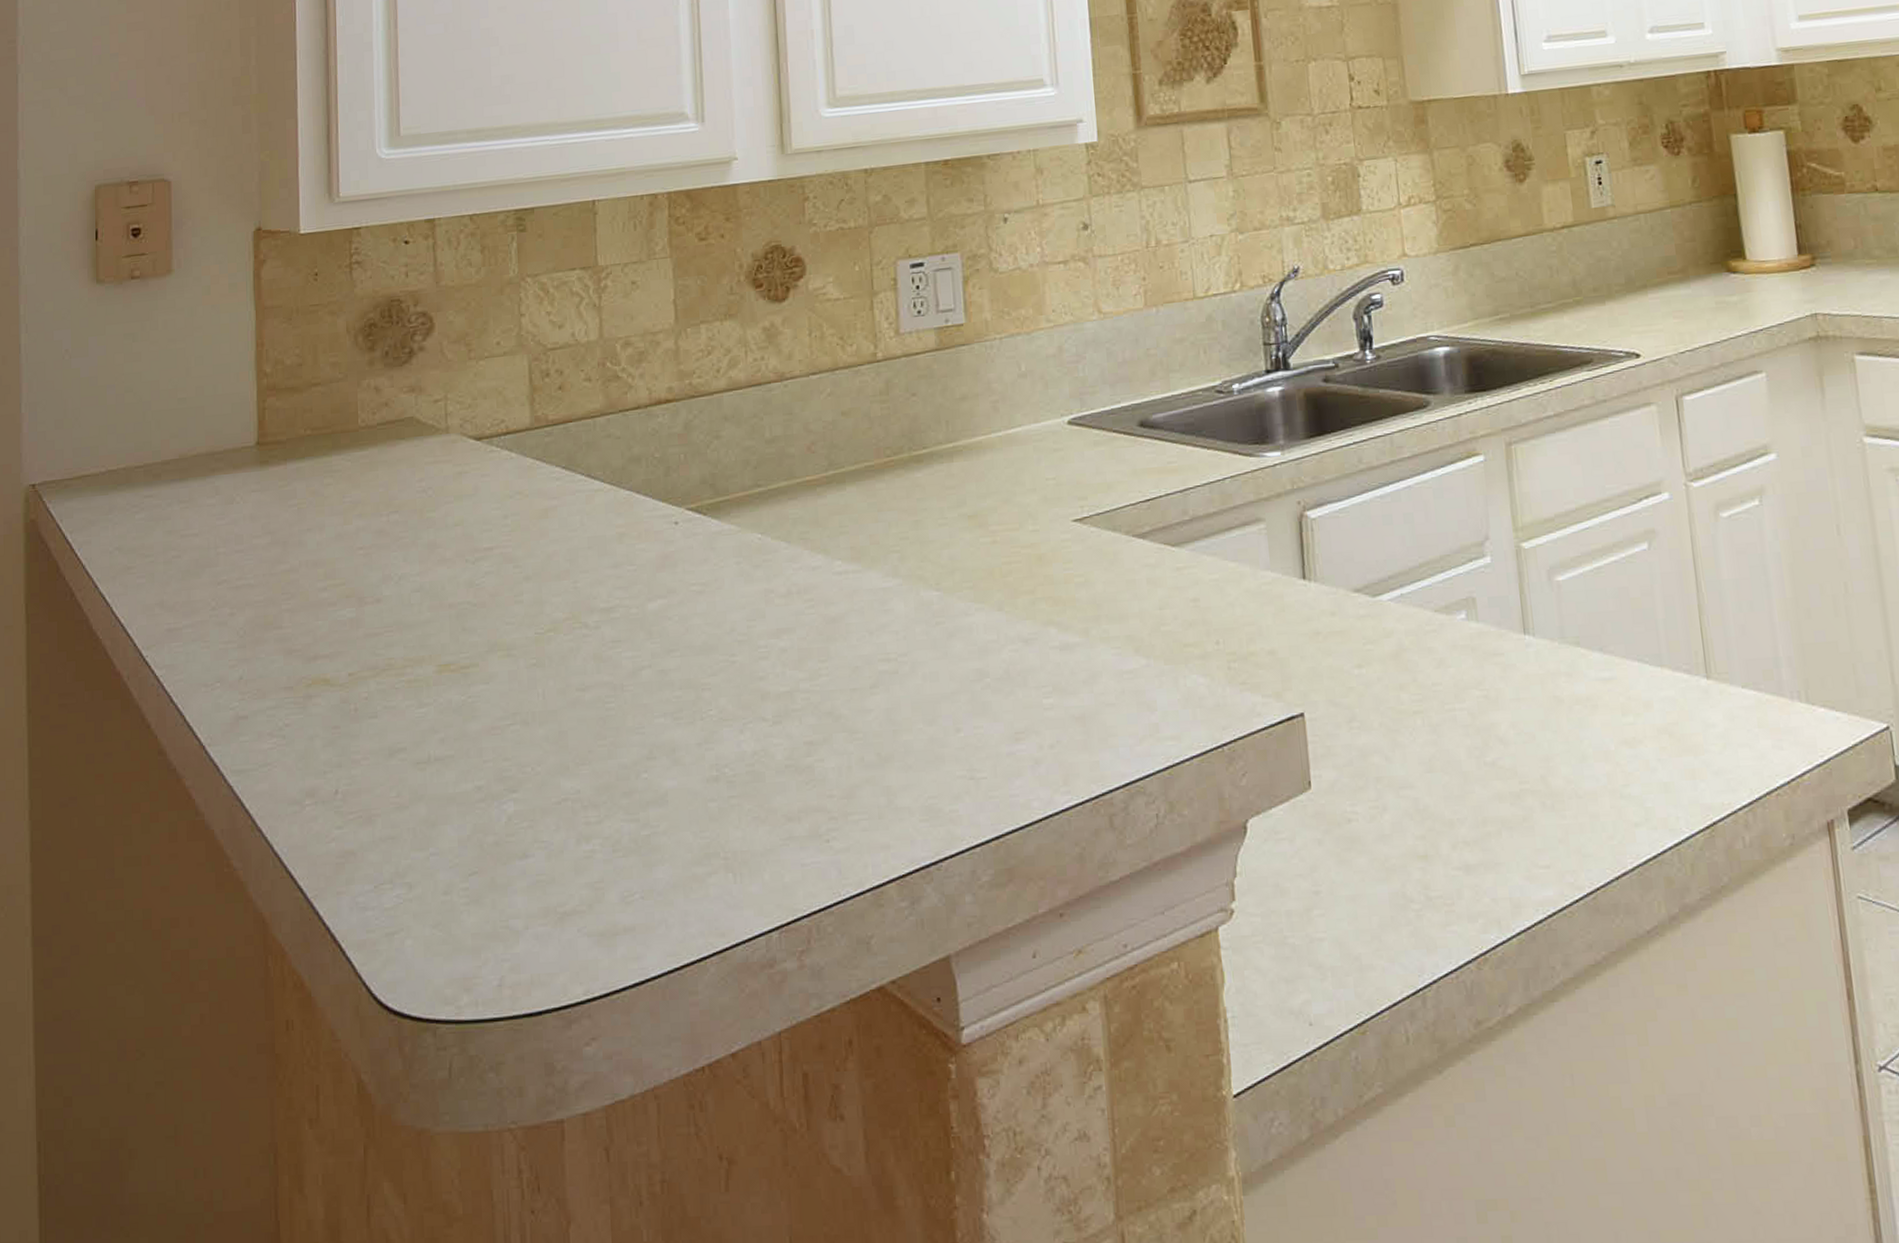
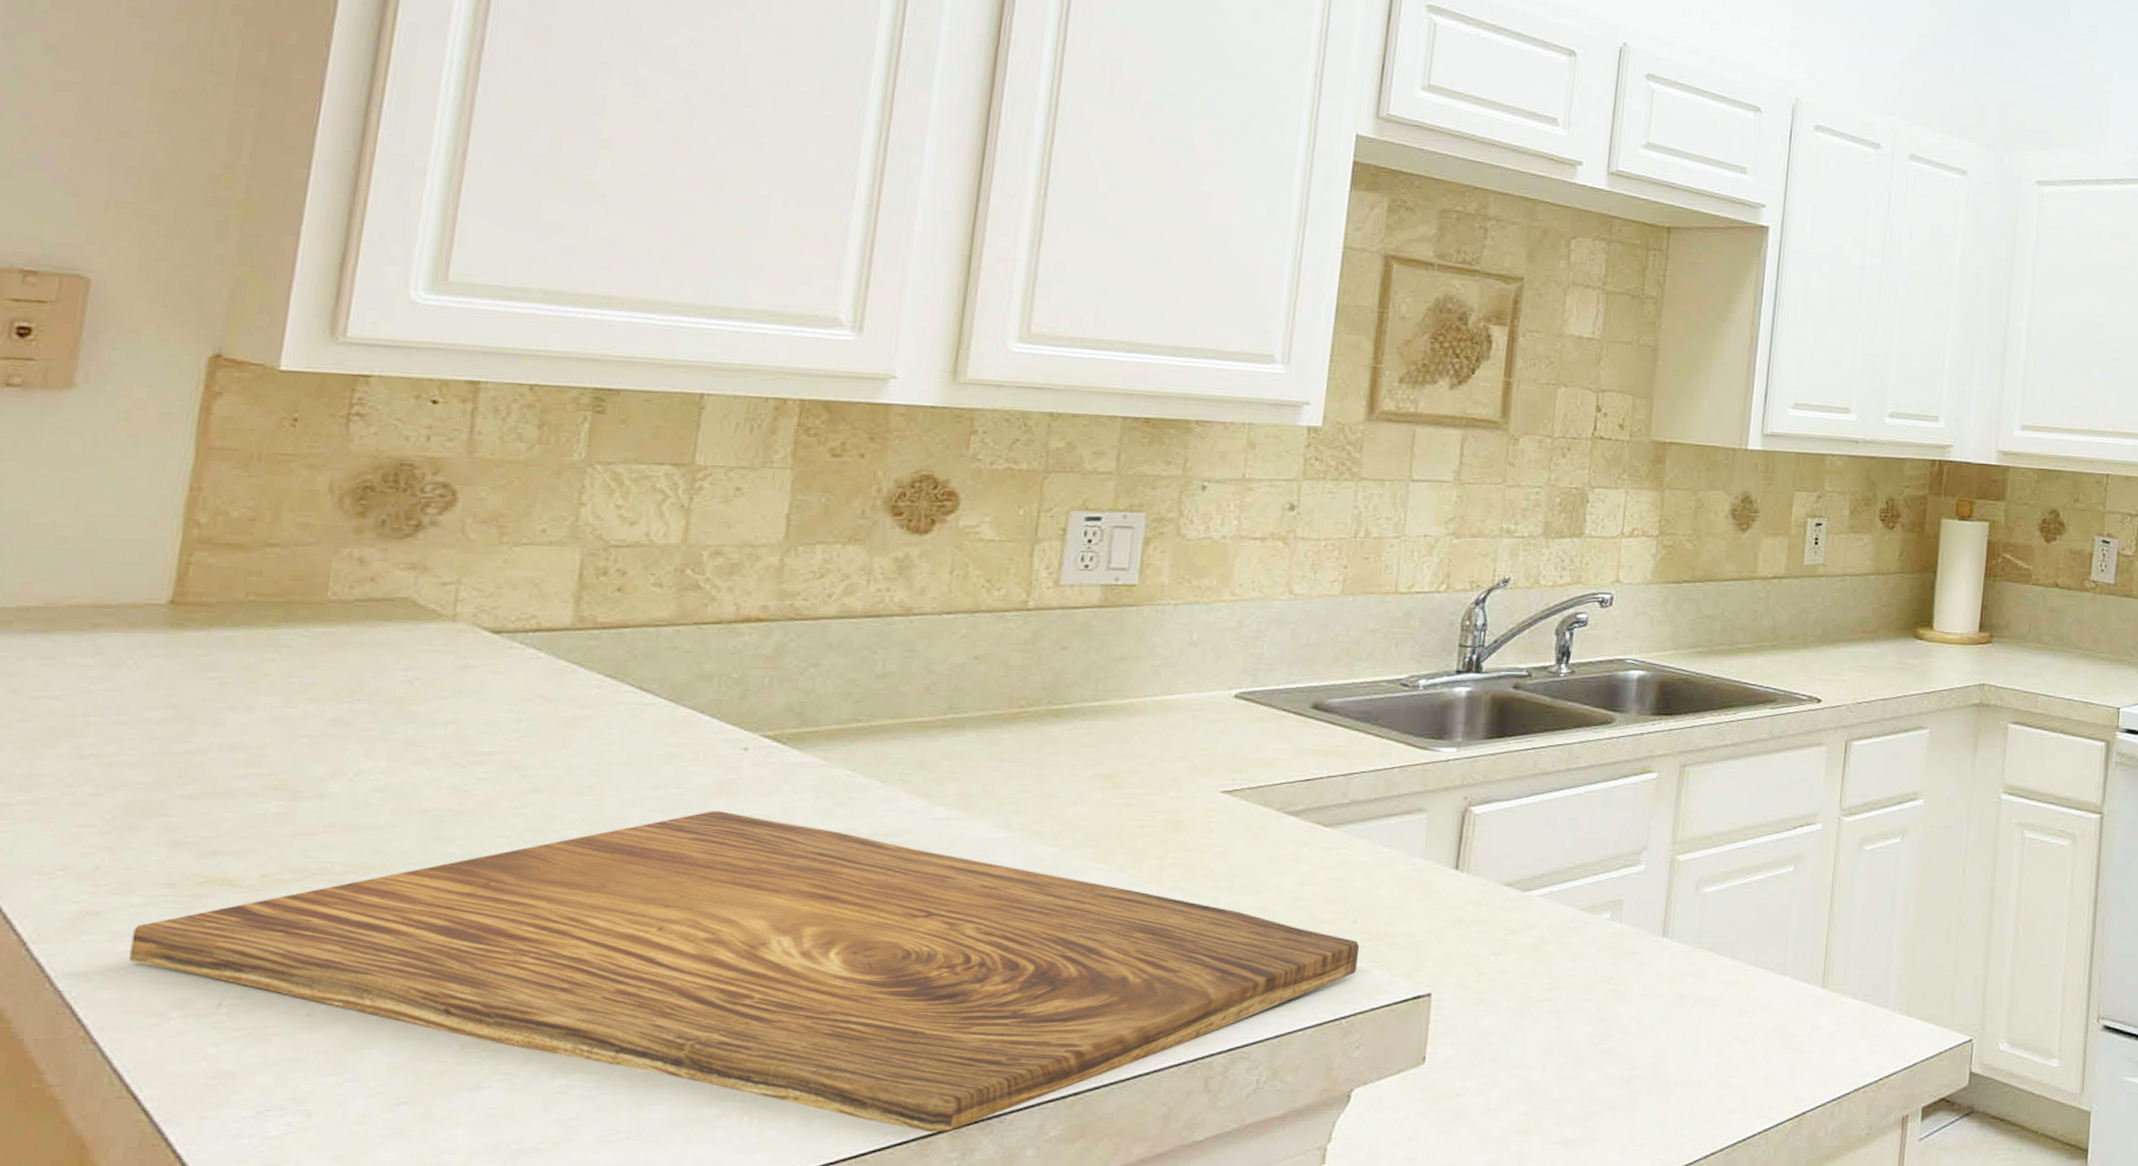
cutting board: none [271,583,1228,883] -> present [129,811,1360,1133]

